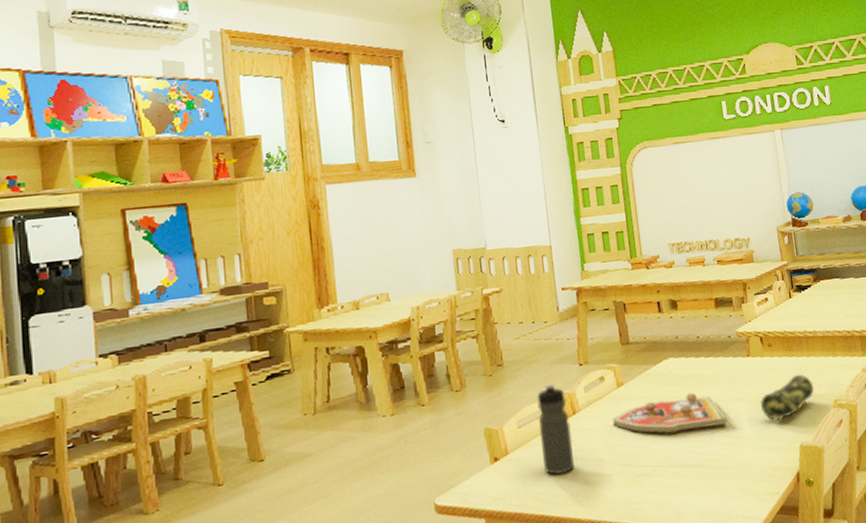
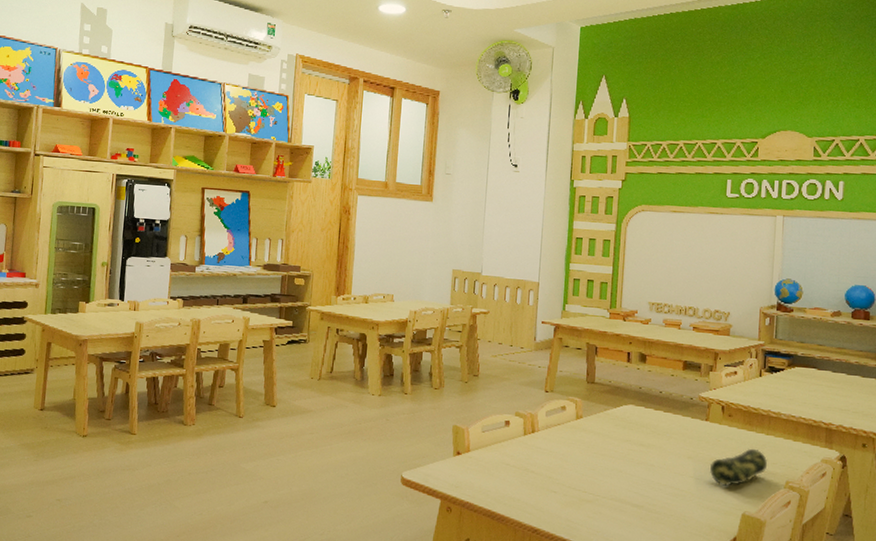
water bottle: present [537,383,576,475] -> none [498,401,529,482]
knob puzzle: present [612,393,727,434] -> none [566,439,674,476]

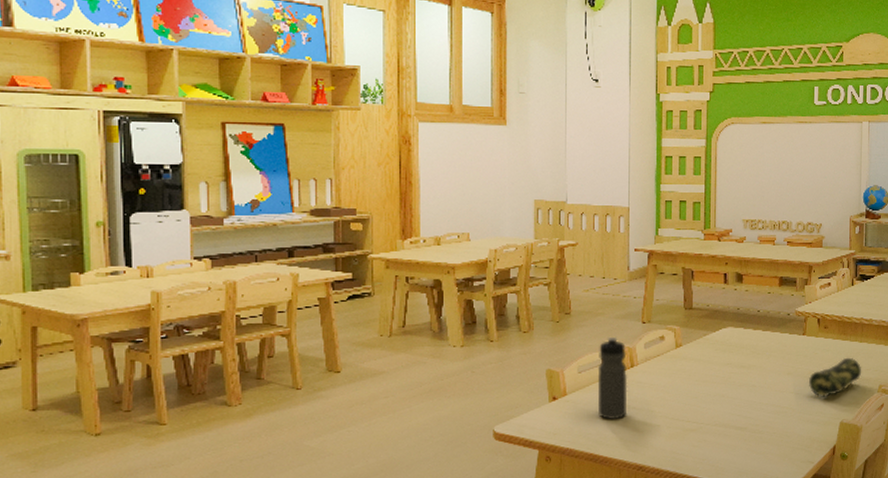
water bottle: none [498,401,529,482] -> present [597,336,628,420]

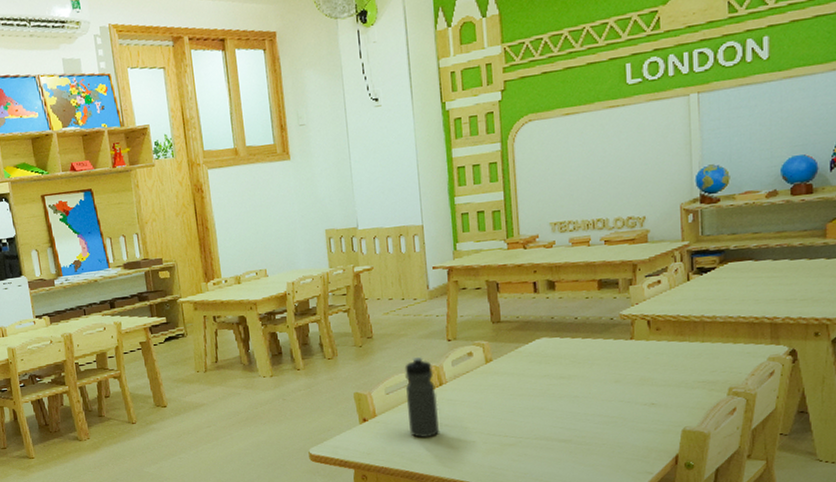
pencil case: present [809,357,862,397] -> none [641,359,706,404]

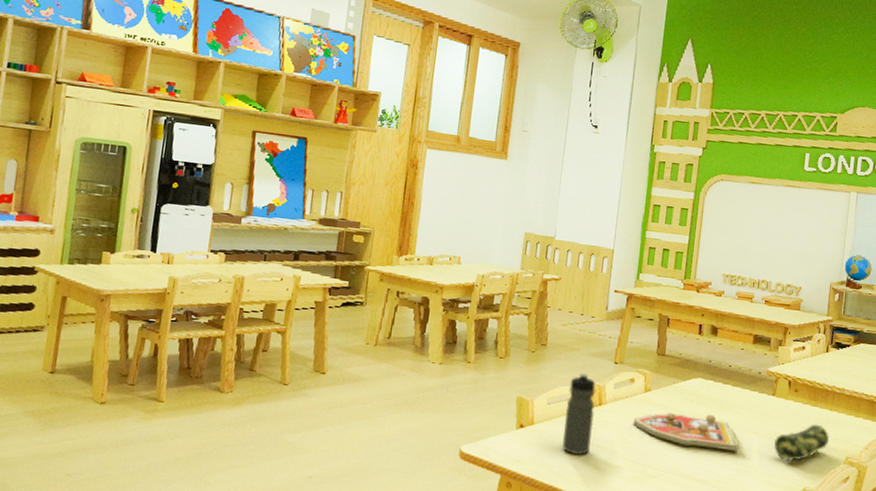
knob puzzle: none [479,372,601,409] -> present [633,413,739,451]
pencil case: none [641,359,706,404] -> present [774,424,830,461]

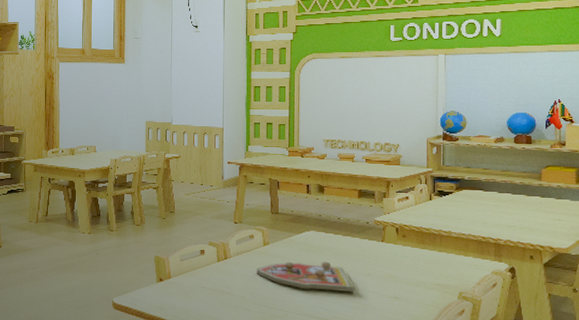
water bottle: present [562,372,596,456] -> none [196,232,222,302]
pencil case: present [774,424,830,461] -> none [388,264,442,299]

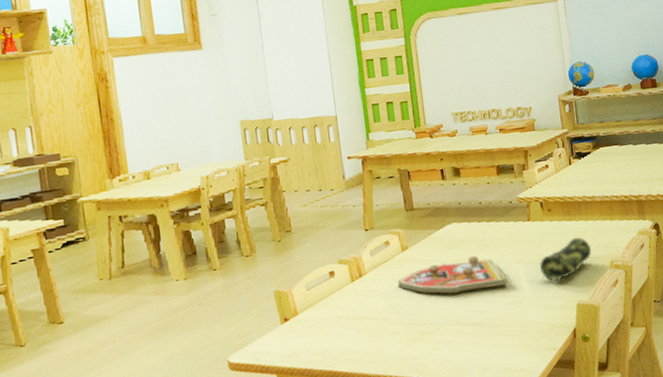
pencil case: none [388,264,442,299] -> present [540,237,592,282]

